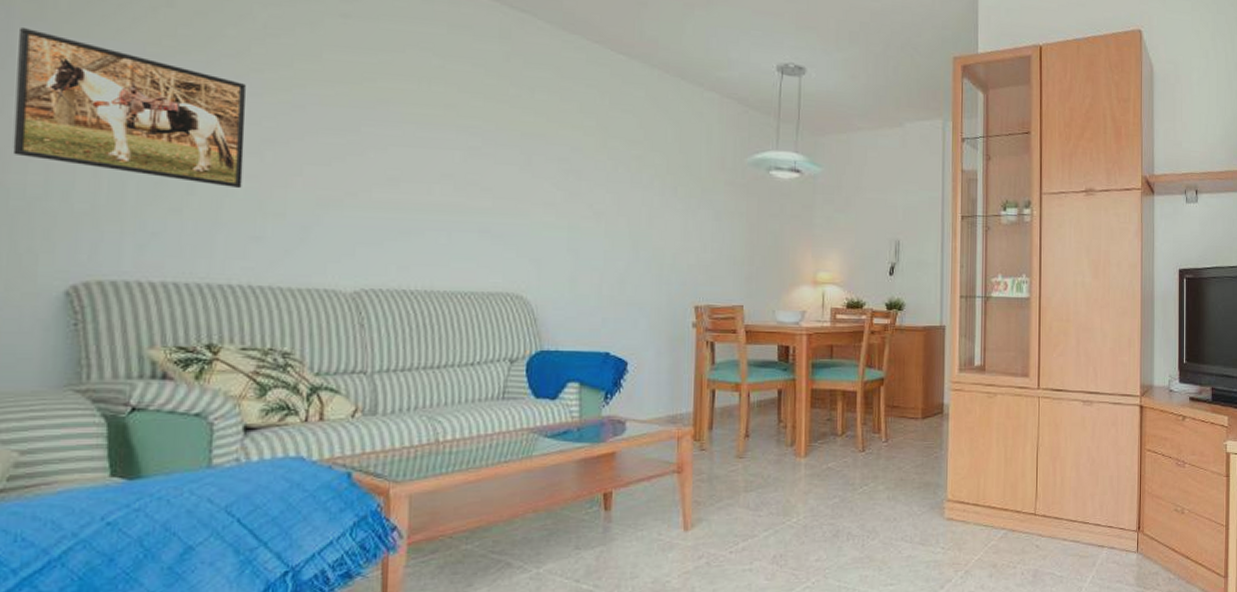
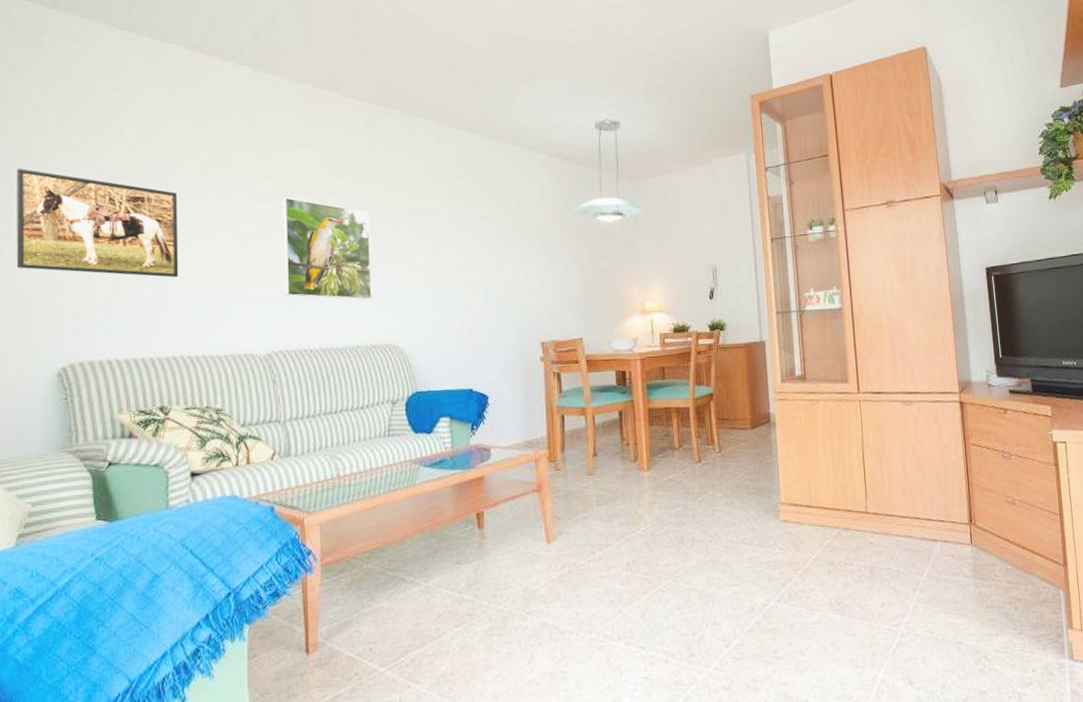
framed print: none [383,106,498,238] -> present [282,197,372,300]

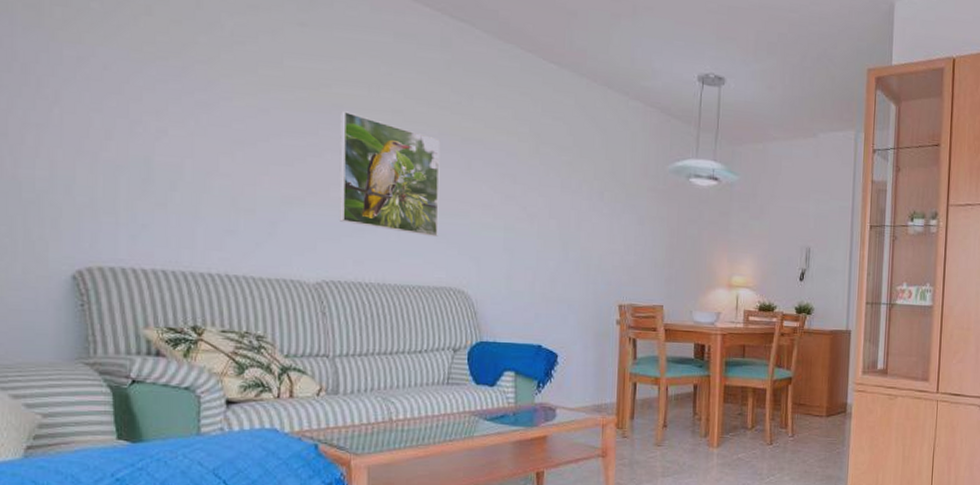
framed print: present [16,168,179,278] -> none [22,33,218,186]

